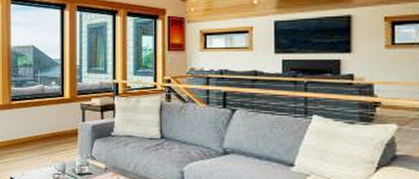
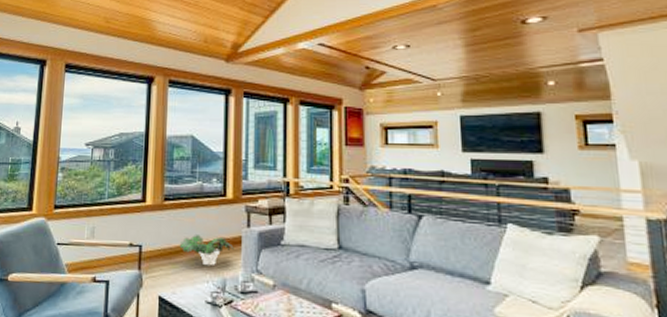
potted plant: none [25,128,71,154] -> present [179,235,234,266]

